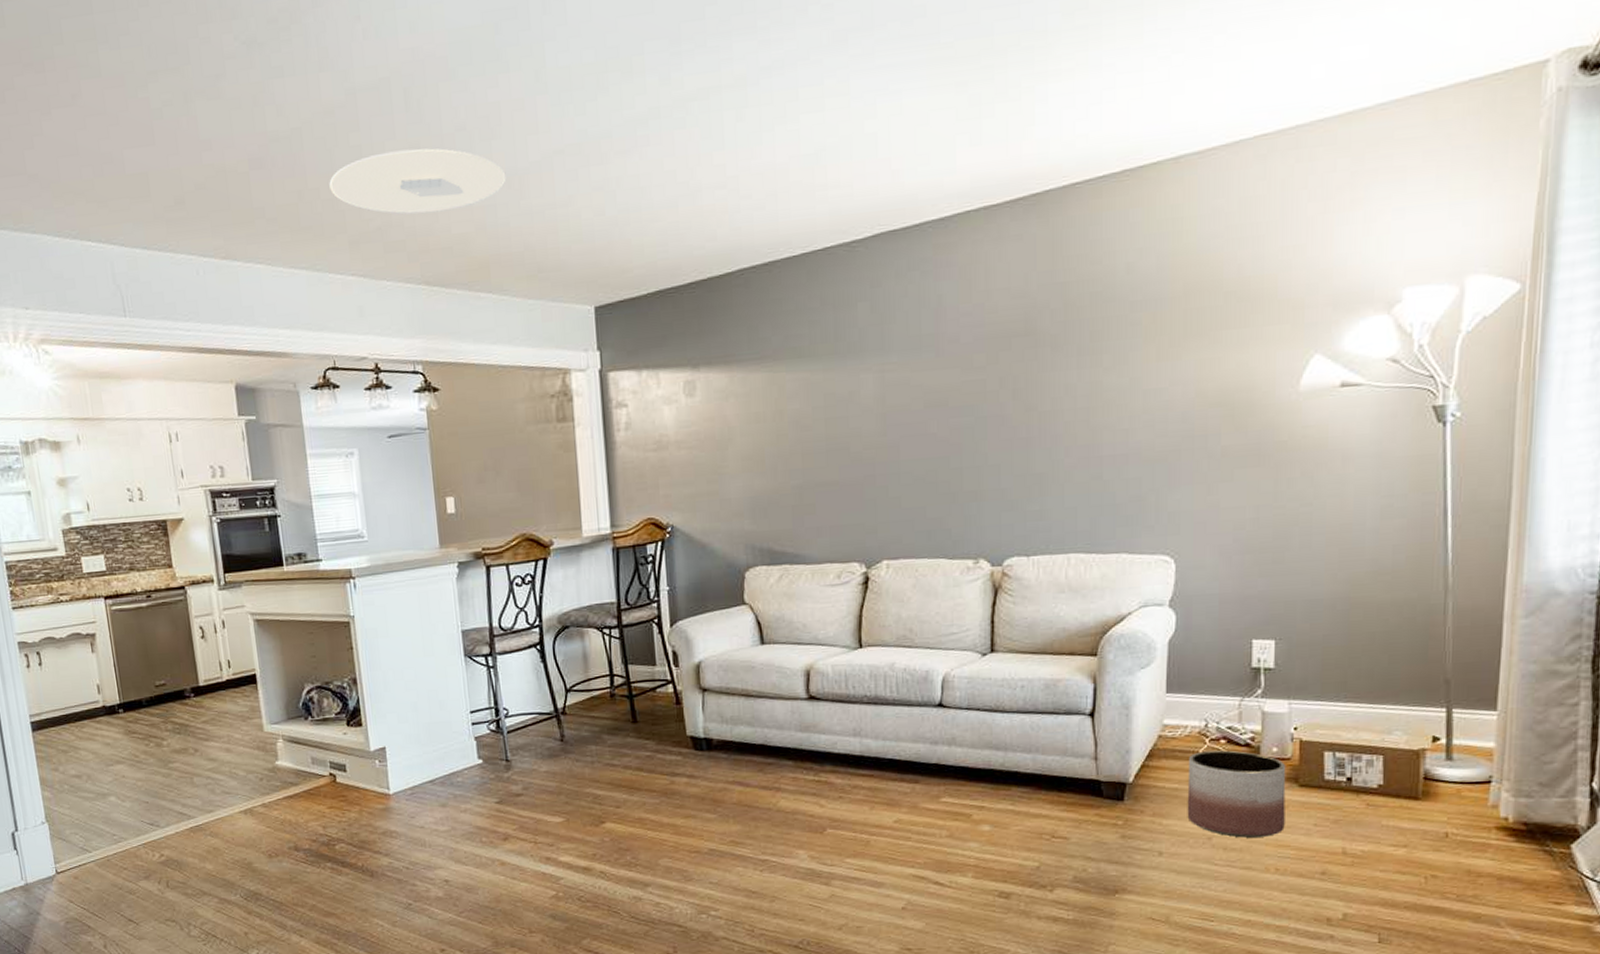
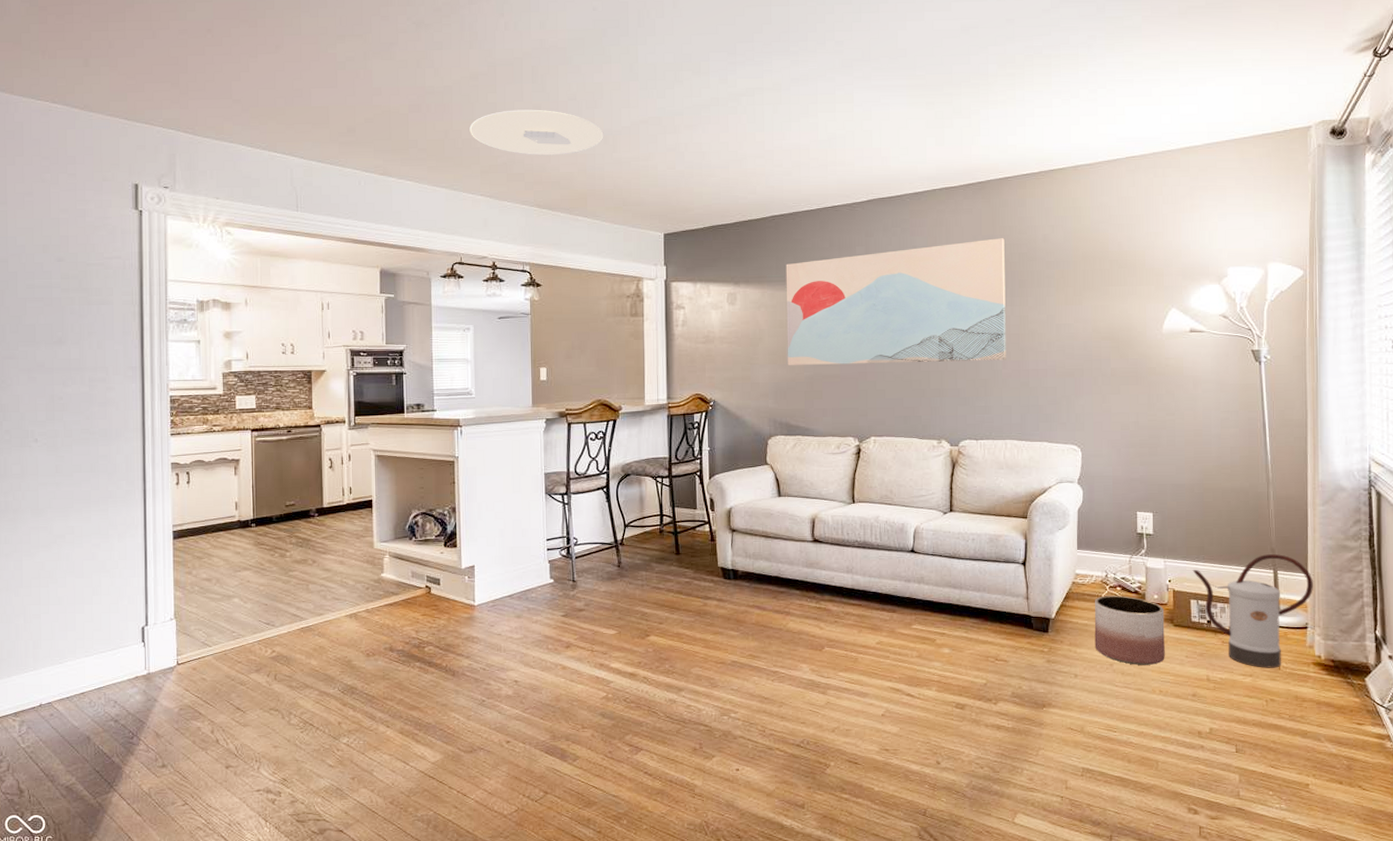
wall art: none [761,273,1071,474] -> present [786,238,1006,366]
watering can: none [1328,686,1504,836] -> present [1192,554,1313,668]

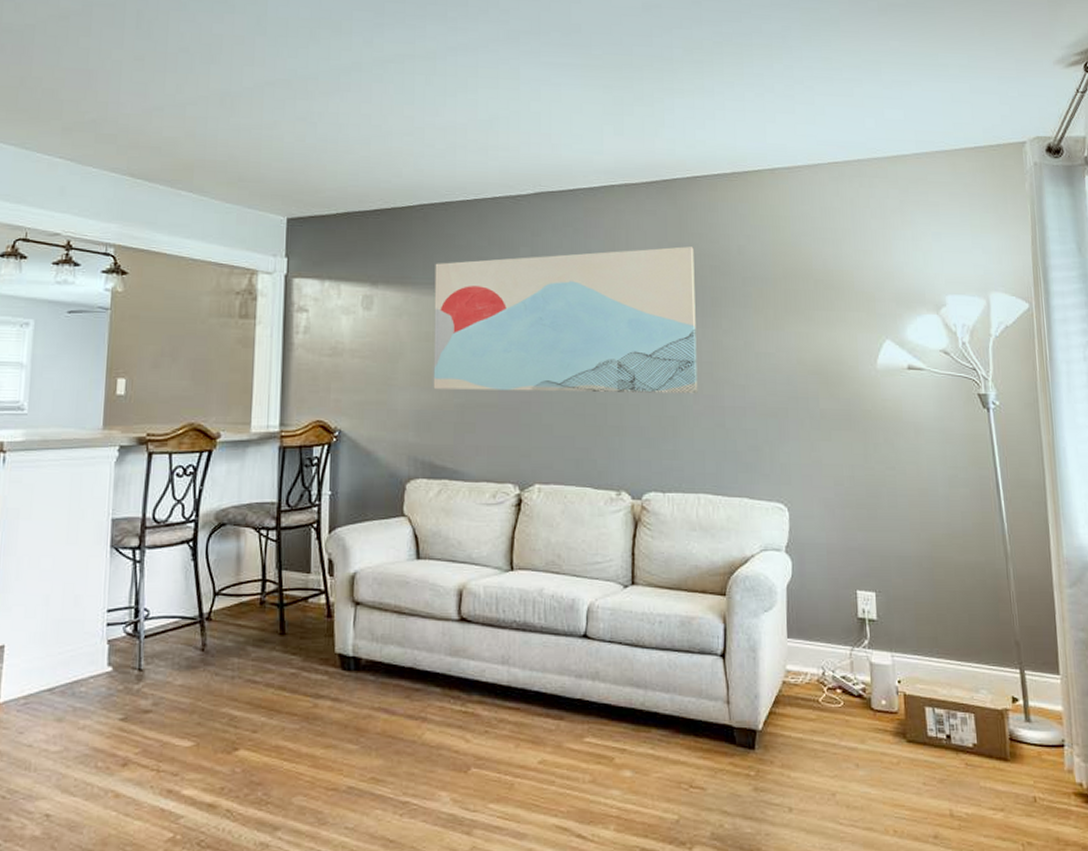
ceiling light: present [469,109,604,156] -> none [52,58,220,116]
planter: present [1094,596,1165,665] -> none [810,700,898,795]
watering can: present [1192,554,1313,668] -> none [925,649,1067,800]

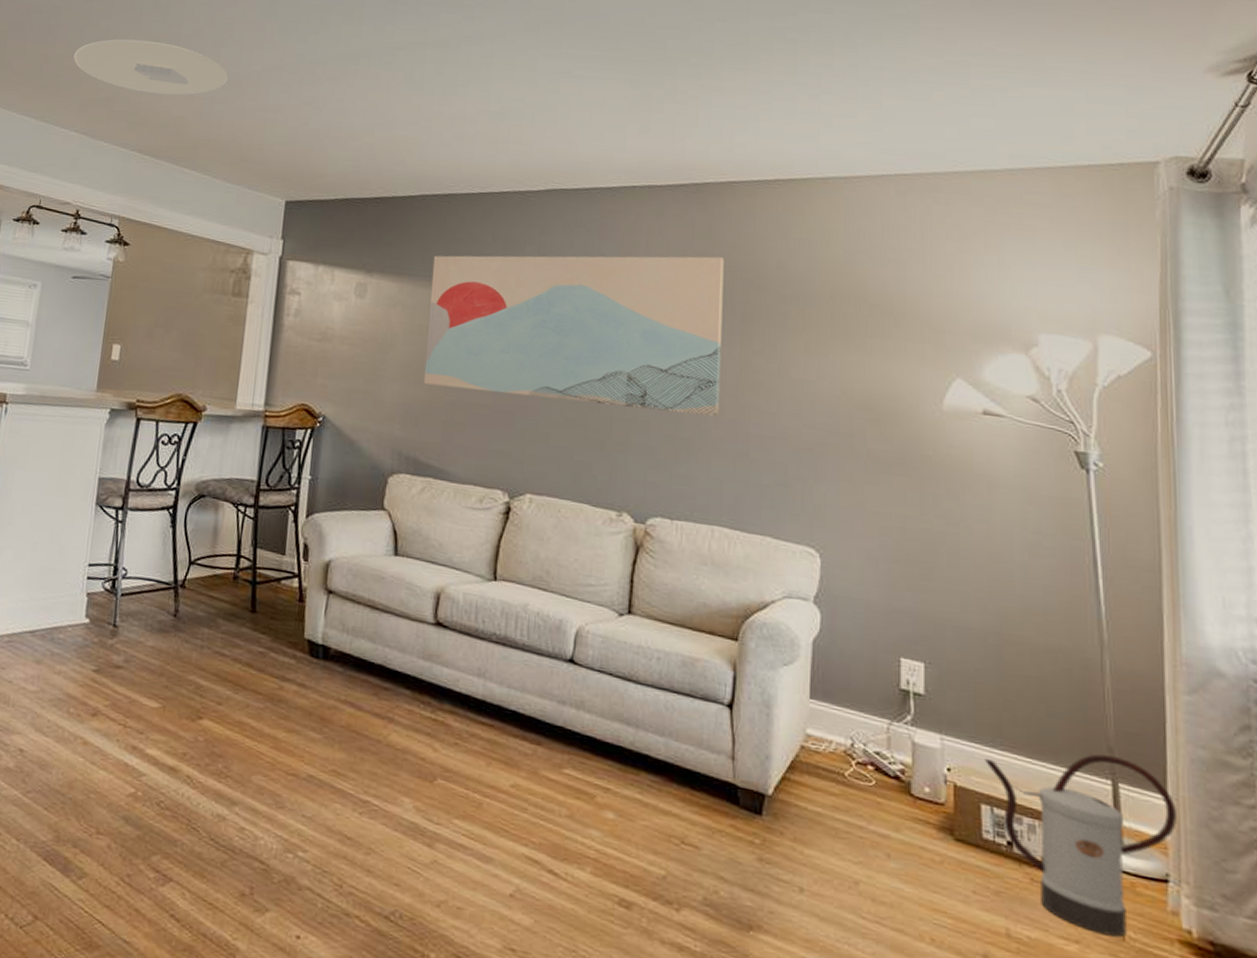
ceiling light: none [52,58,220,116] -> present [73,39,229,96]
watering can: none [925,649,1067,800] -> present [984,754,1177,937]

